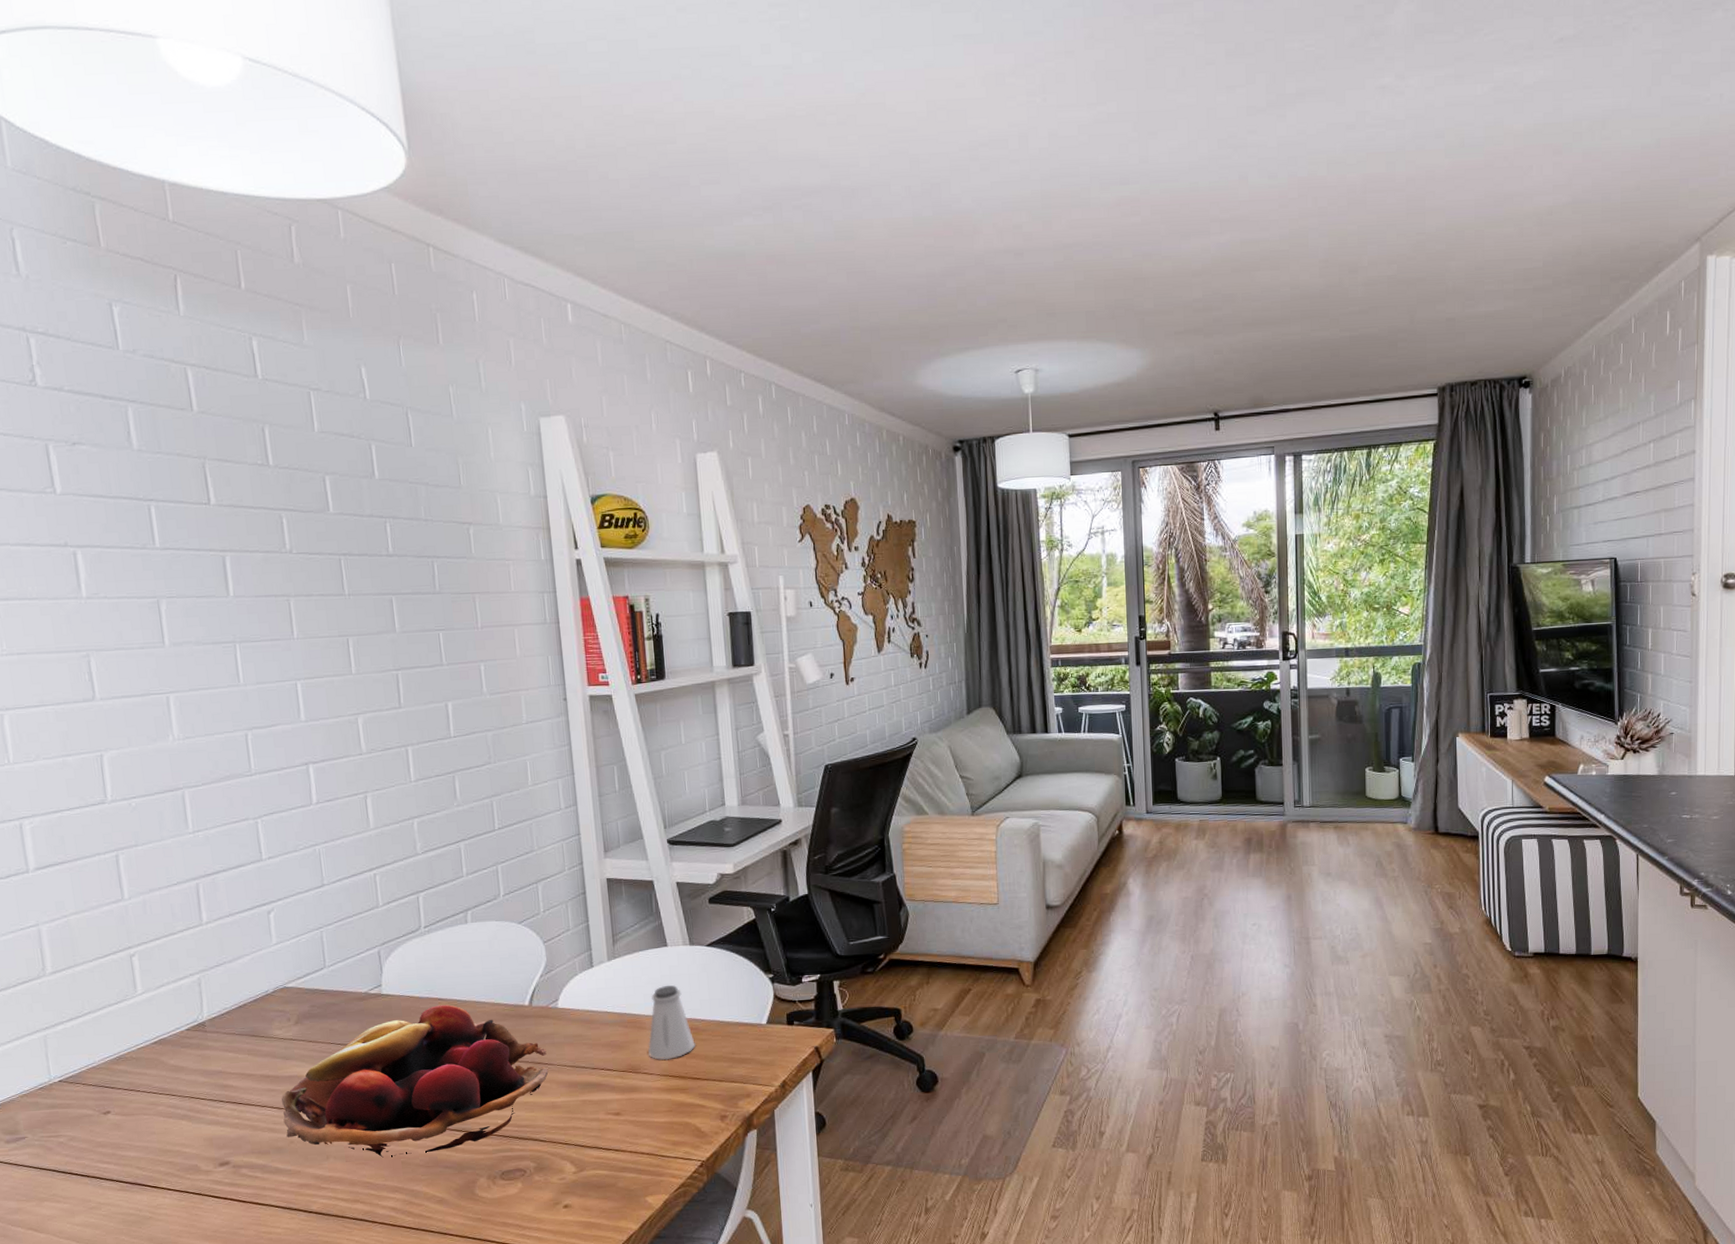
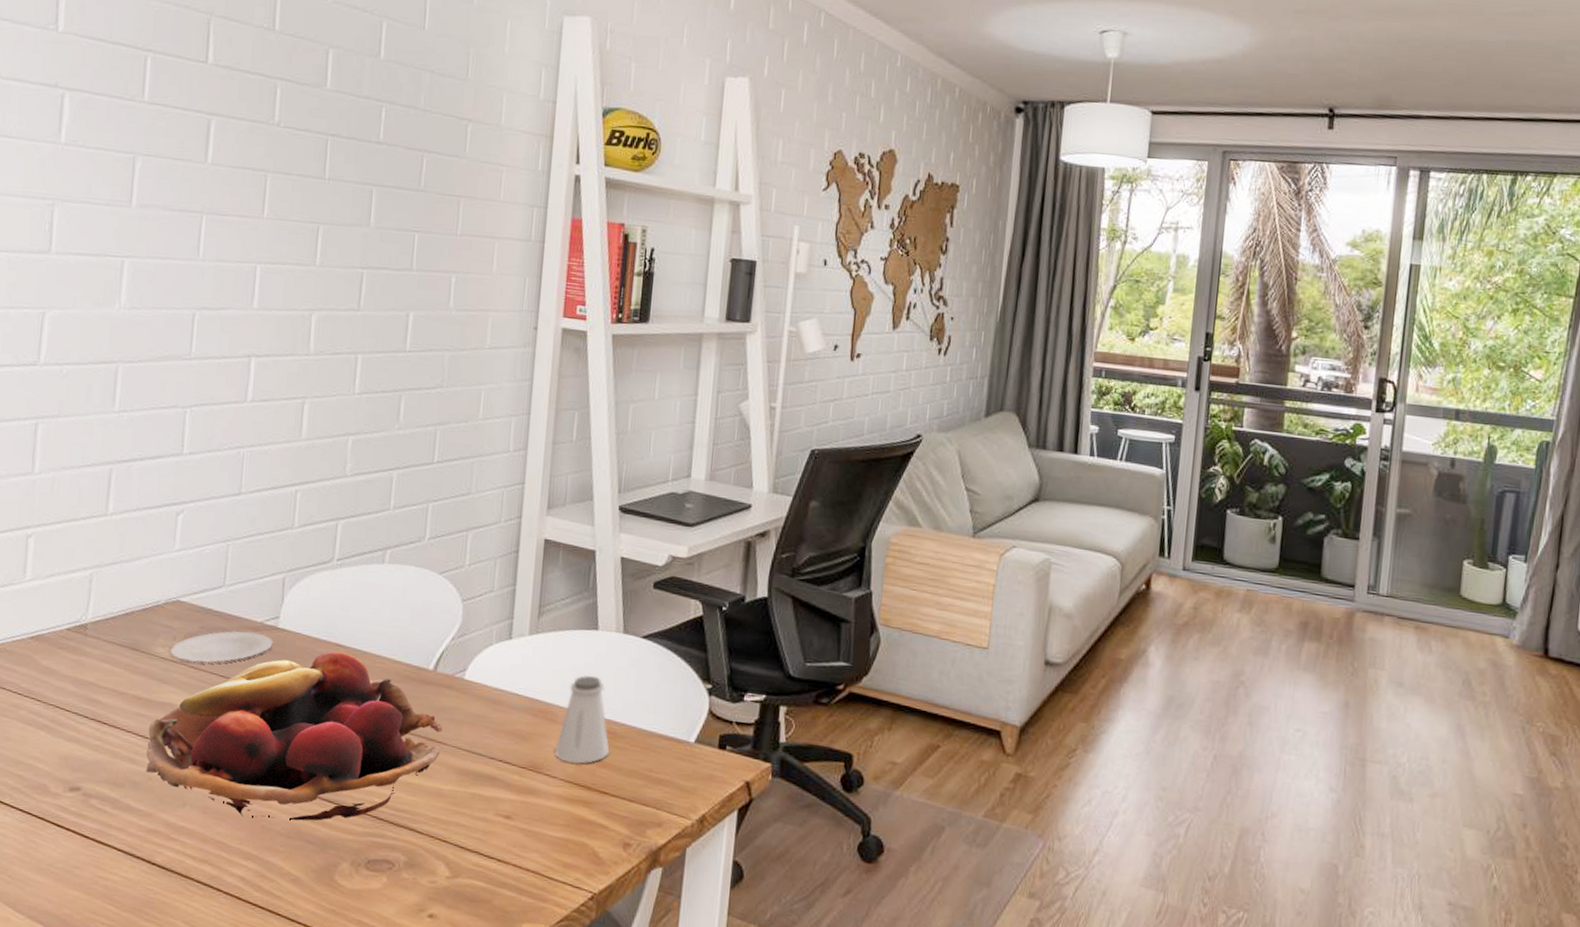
plate: none [287,1001,381,1038] -> present [170,630,273,663]

